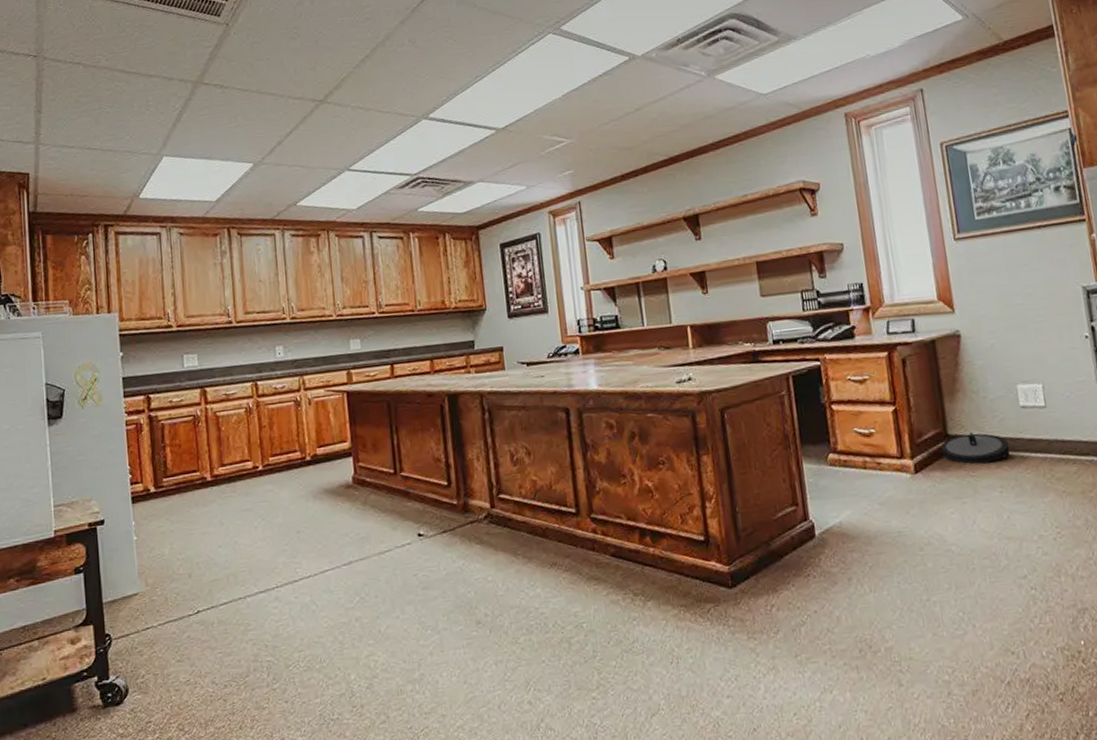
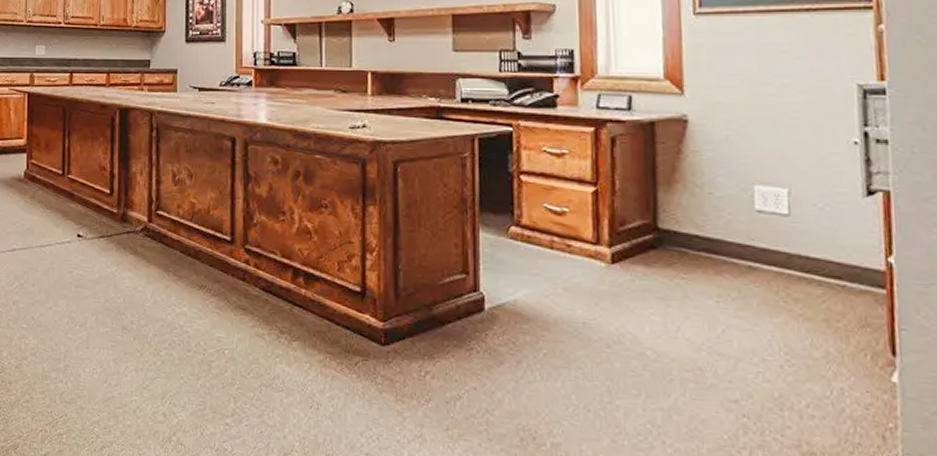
robot vacuum: present [941,432,1011,464] -> none [648,229,736,267]

